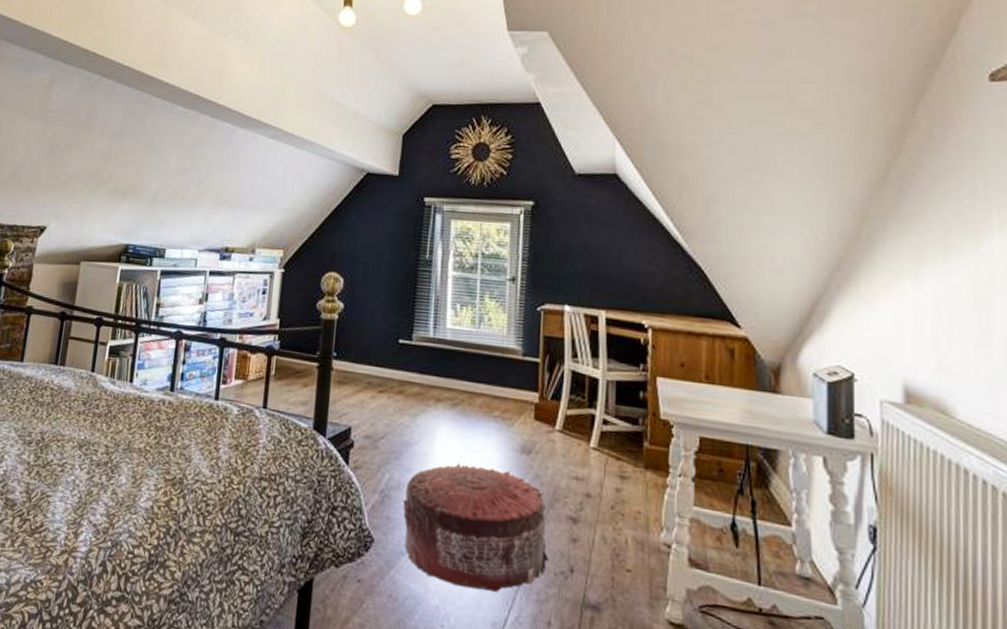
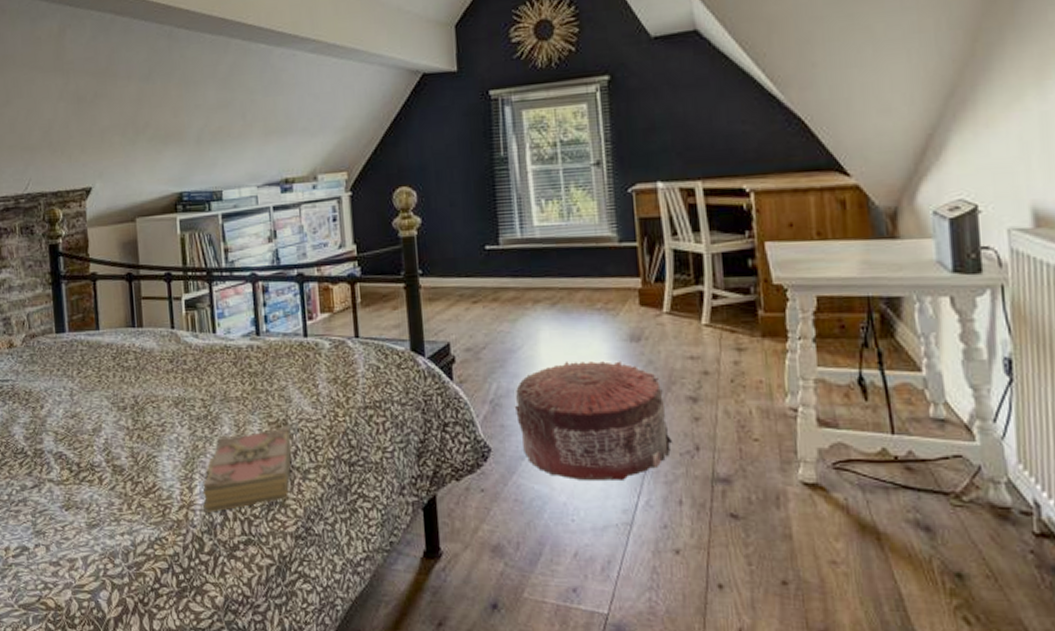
book: none [85,484,184,563] -> present [202,426,292,513]

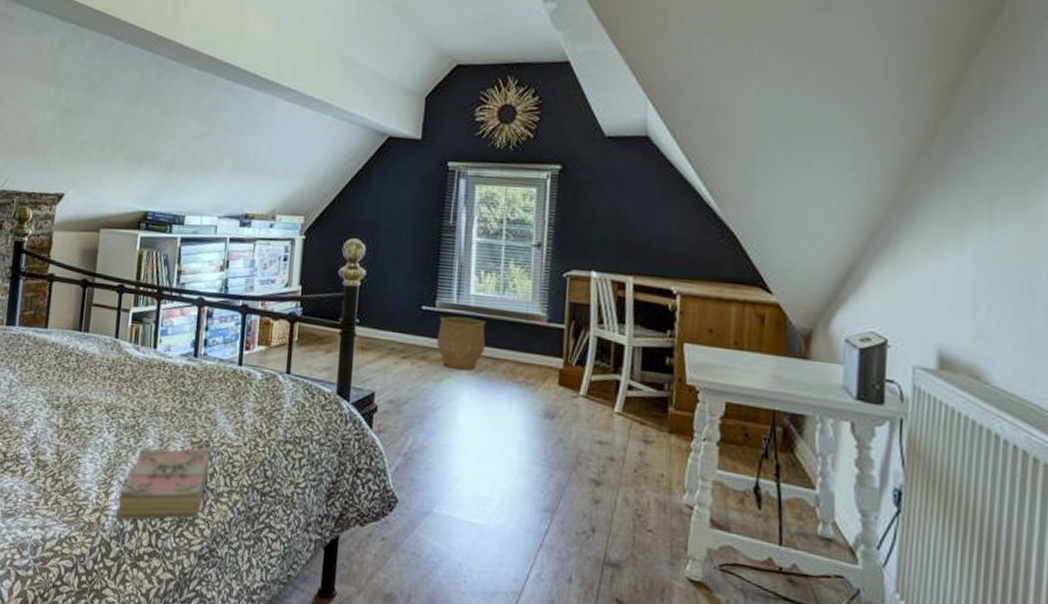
basket: none [506,250,558,307] -> present [436,316,486,371]
pouf: present [514,361,674,482] -> none [426,426,572,550]

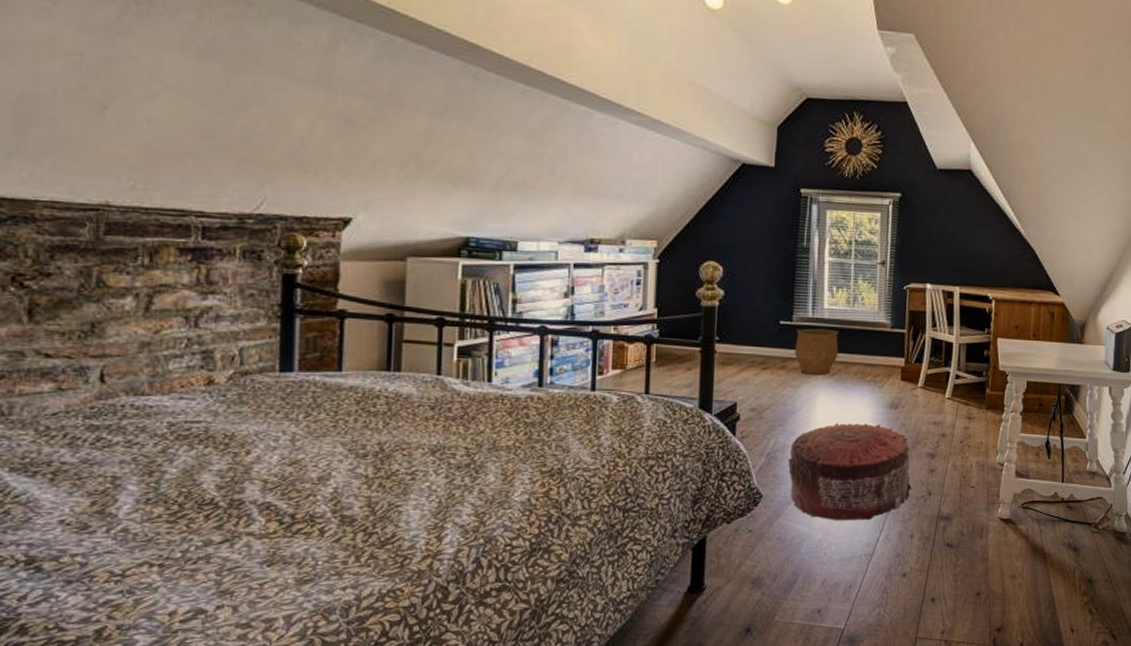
book: present [116,447,211,520] -> none [453,475,565,561]
pouf: none [426,426,572,550] -> present [787,422,913,521]

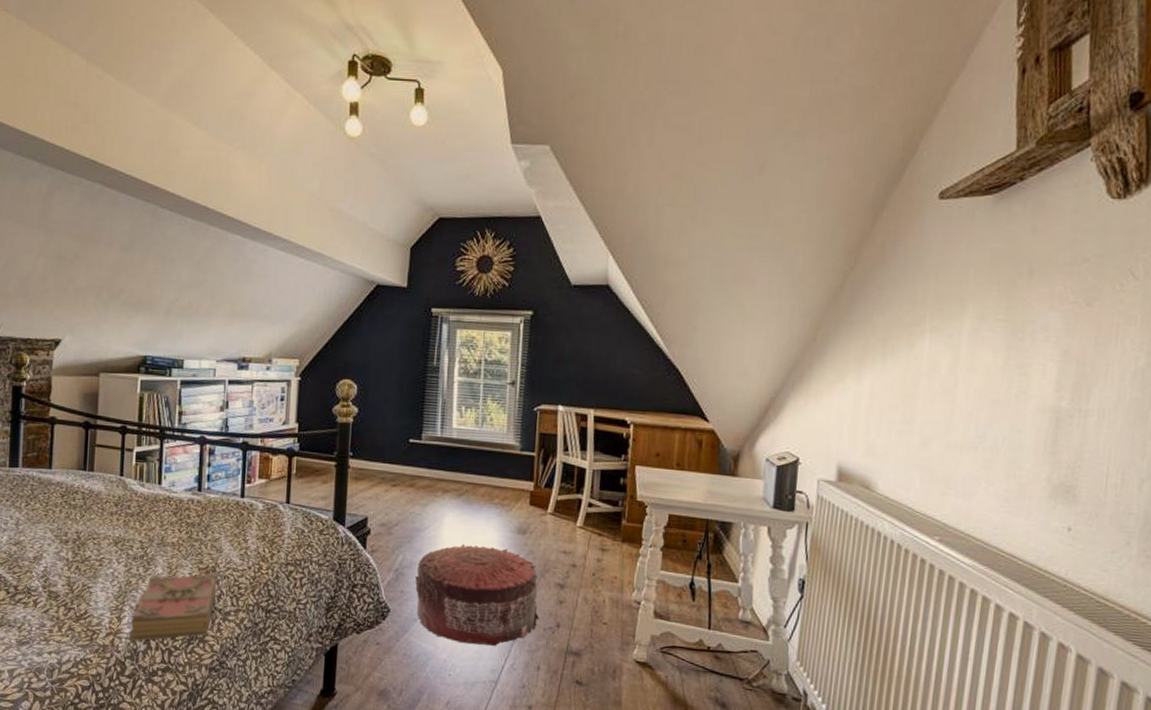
book: none [453,475,565,561] -> present [129,572,218,641]
basket: present [794,328,839,376] -> none [423,447,467,496]

